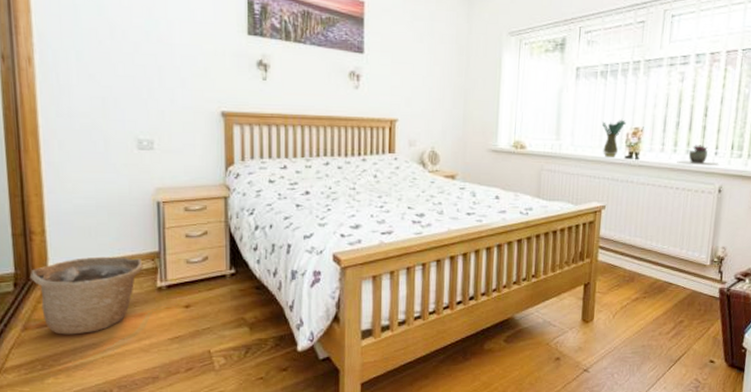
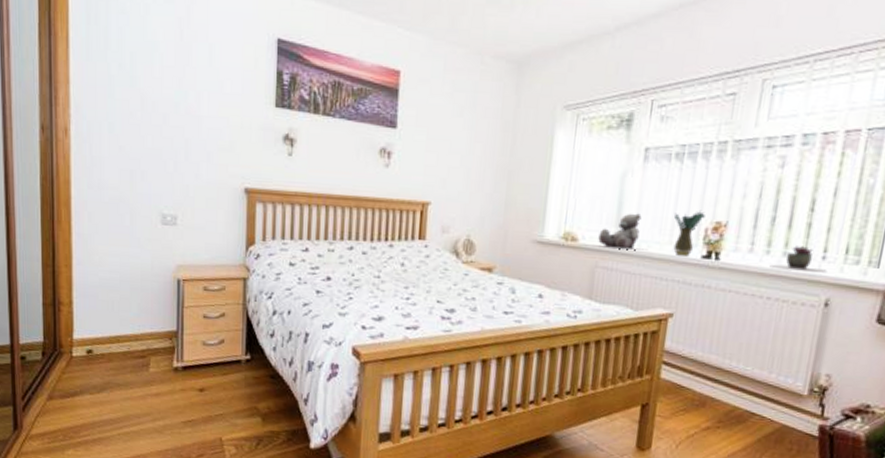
basket: present [29,256,143,335] -> none [56,331,161,409]
stuffed animal: none [538,123,583,155] -> present [593,213,648,251]

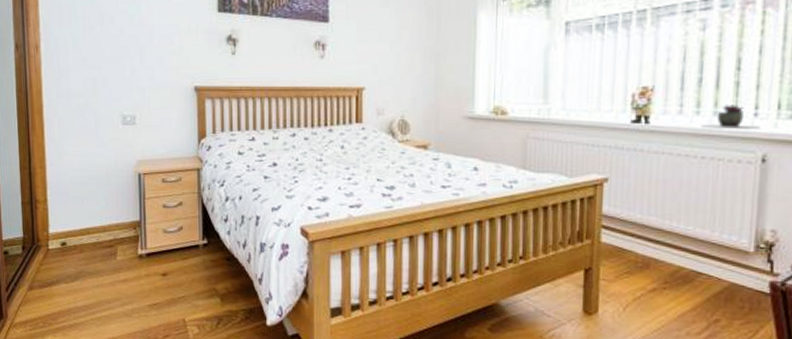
stuffed animal: present [593,213,648,251] -> none [523,84,577,120]
vase: present [673,210,705,258] -> none [600,76,631,123]

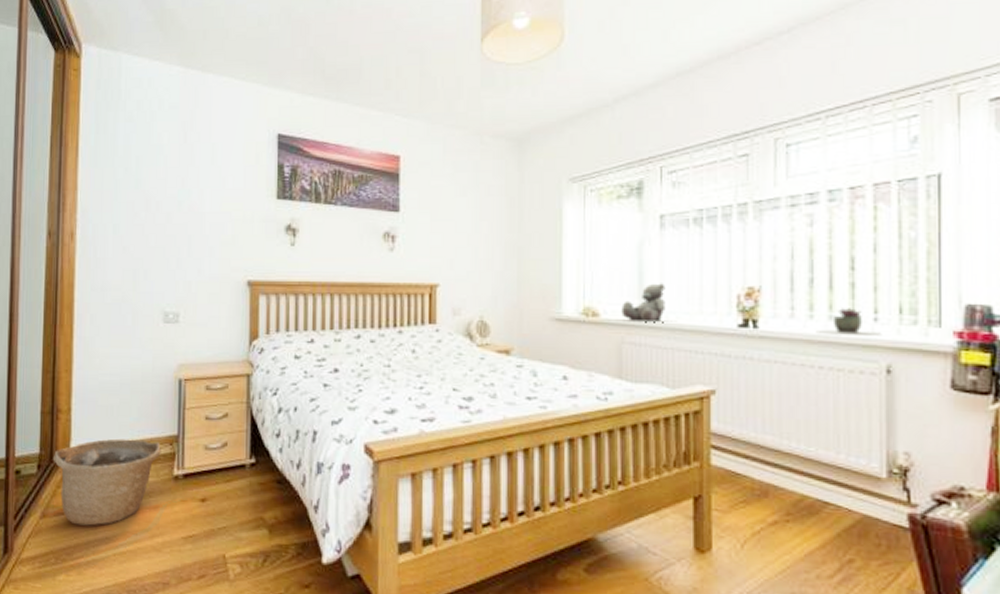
basket: none [34,224,126,296] -> present [52,438,161,526]
stuffed animal: none [523,84,577,120] -> present [616,283,677,323]

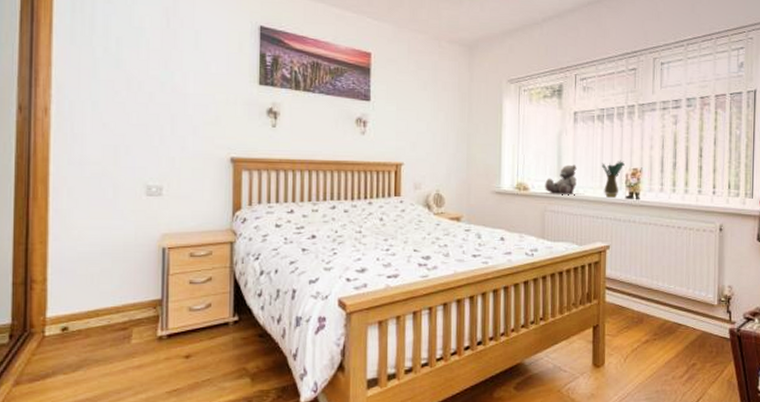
basket: present [52,438,161,526] -> none [26,305,144,390]
vase: none [702,275,735,328] -> present [602,160,625,199]
succulent plant: present [816,308,882,337] -> none [676,184,718,205]

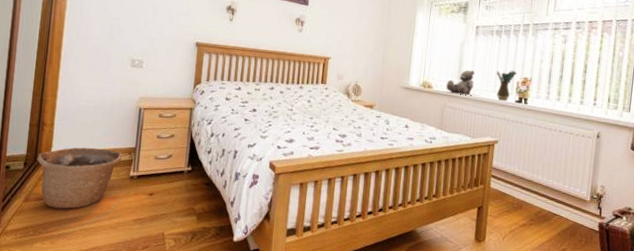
basket: none [26,305,144,390] -> present [36,147,122,209]

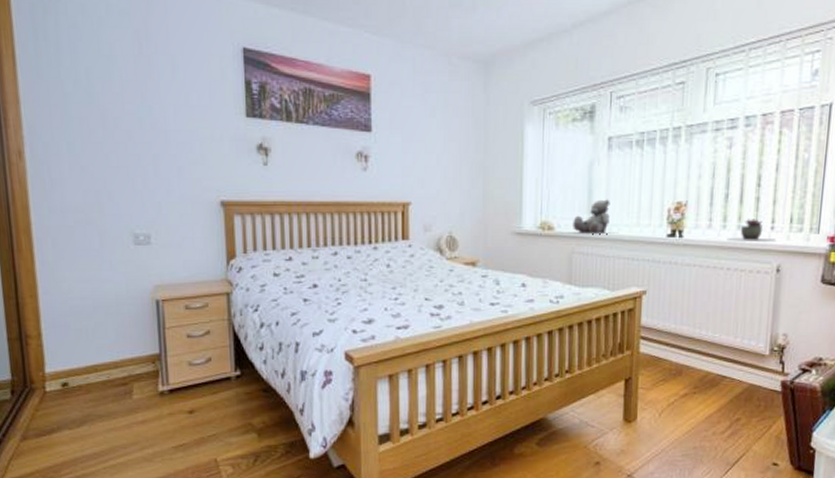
basket: present [36,147,122,209] -> none [27,360,144,444]
vase: present [496,69,517,102] -> none [640,192,667,238]
succulent plant: none [560,96,597,115] -> present [727,219,776,243]

